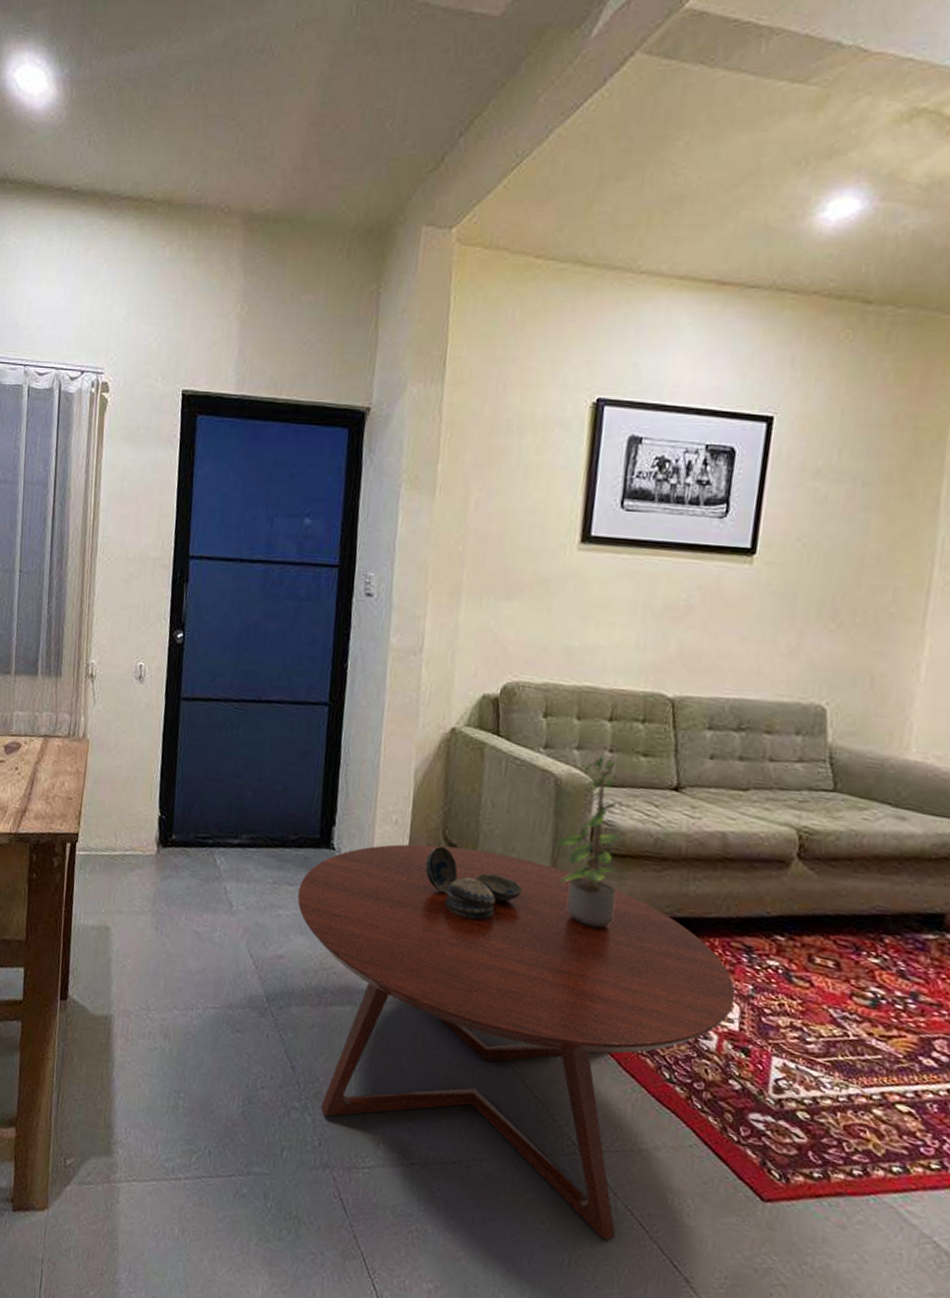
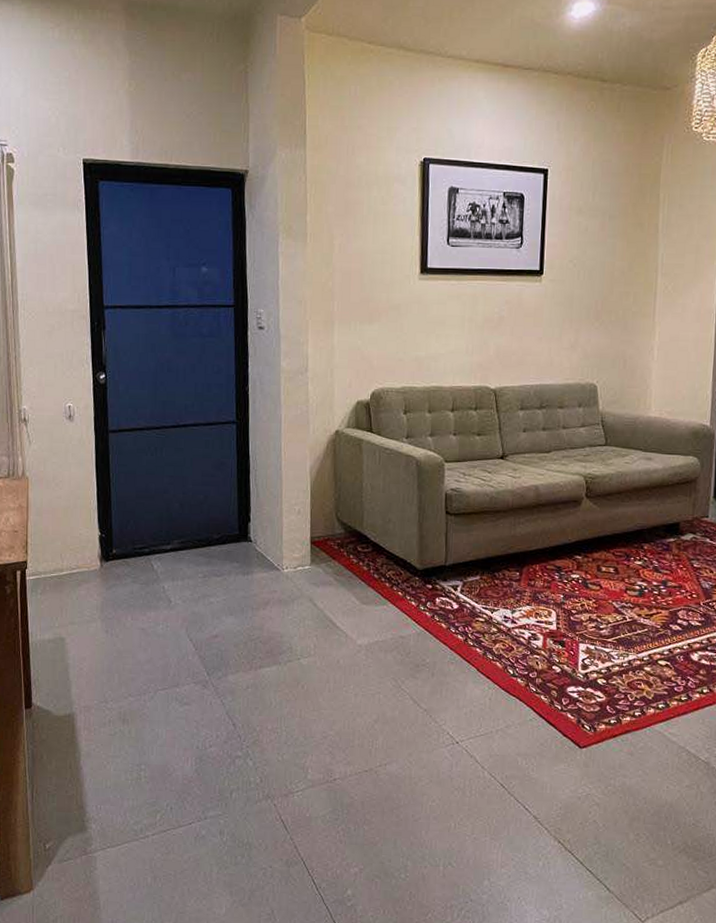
coffee table: present [297,844,736,1241] -> none [225,524,553,803]
decorative bowl: present [425,846,522,921] -> none [325,526,399,581]
potted plant: present [556,751,621,928] -> none [421,436,468,571]

